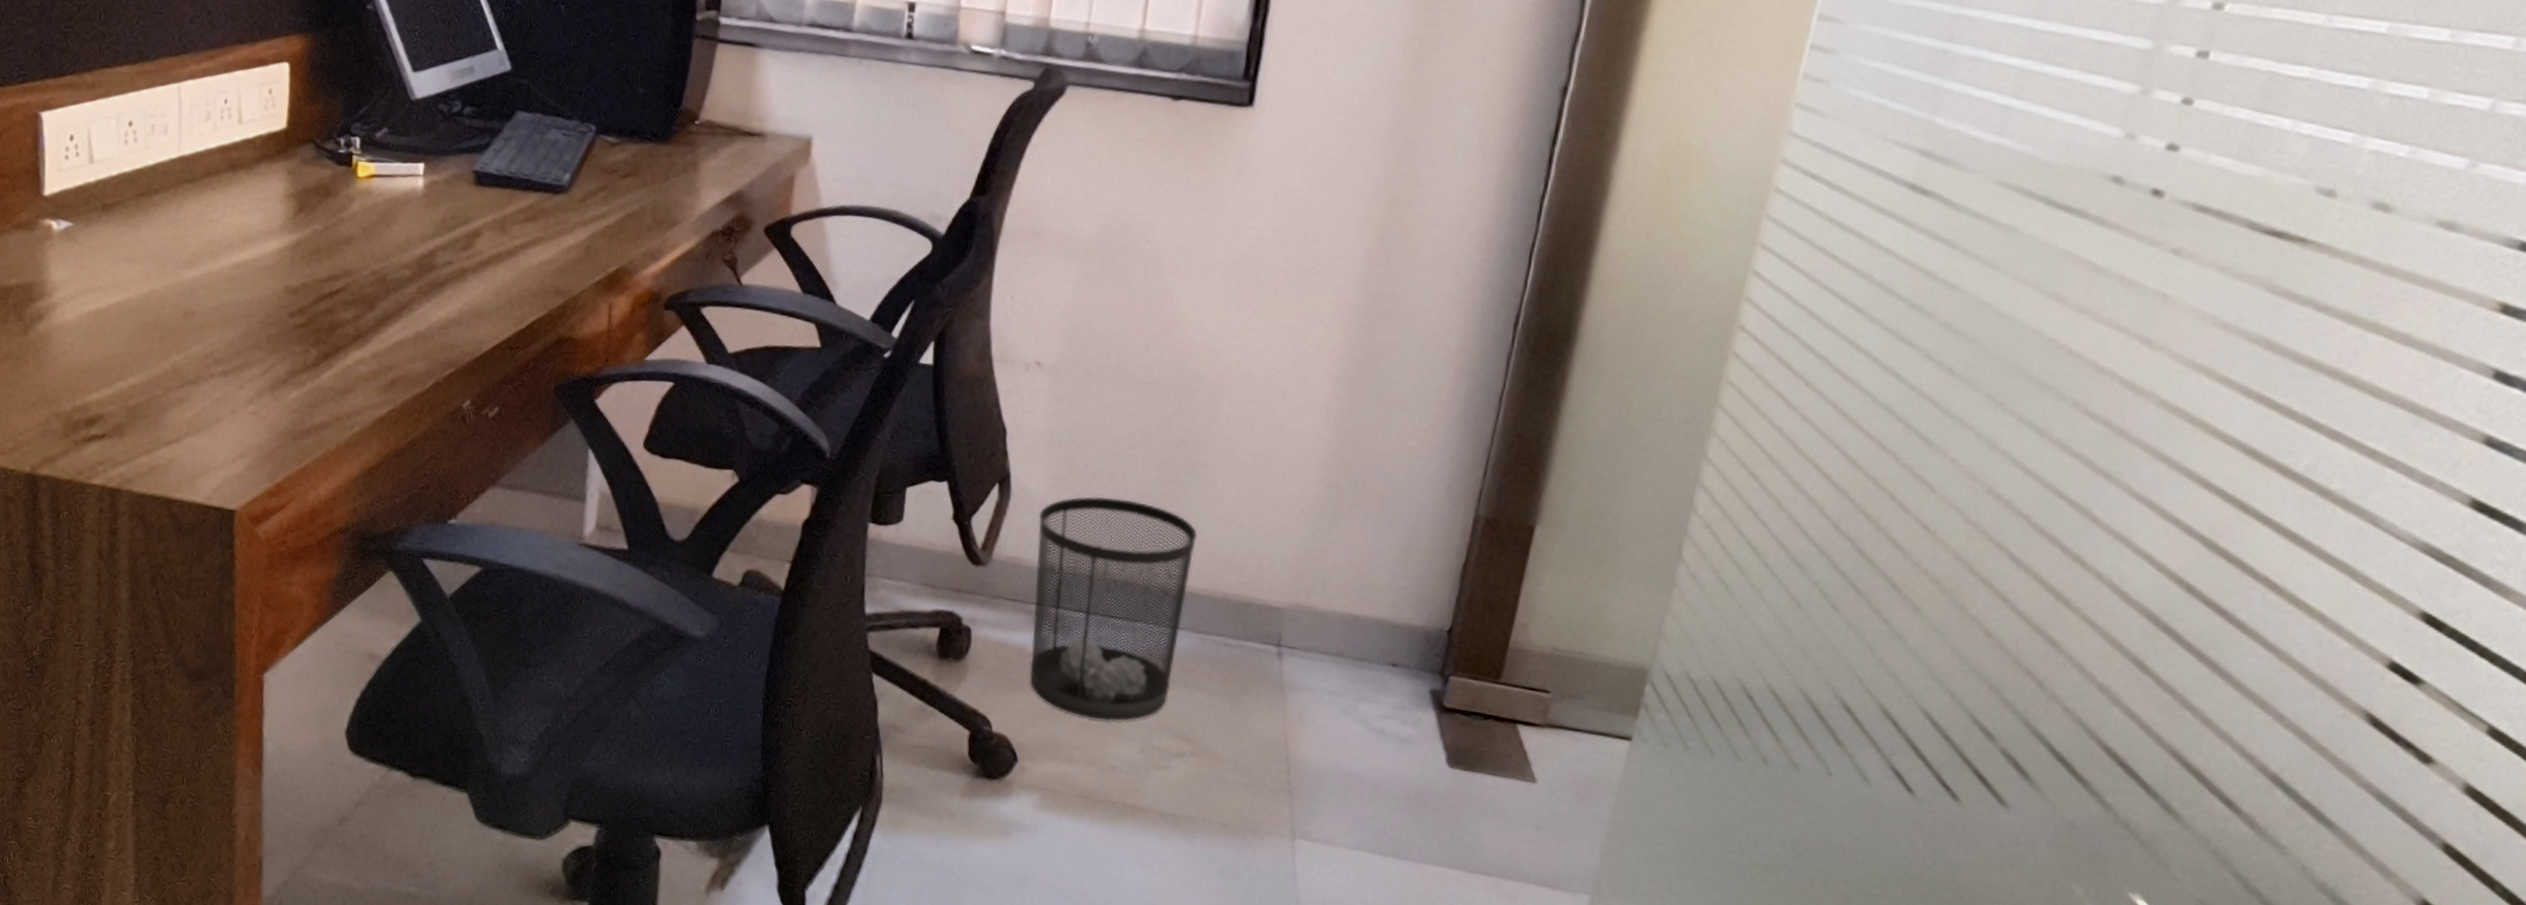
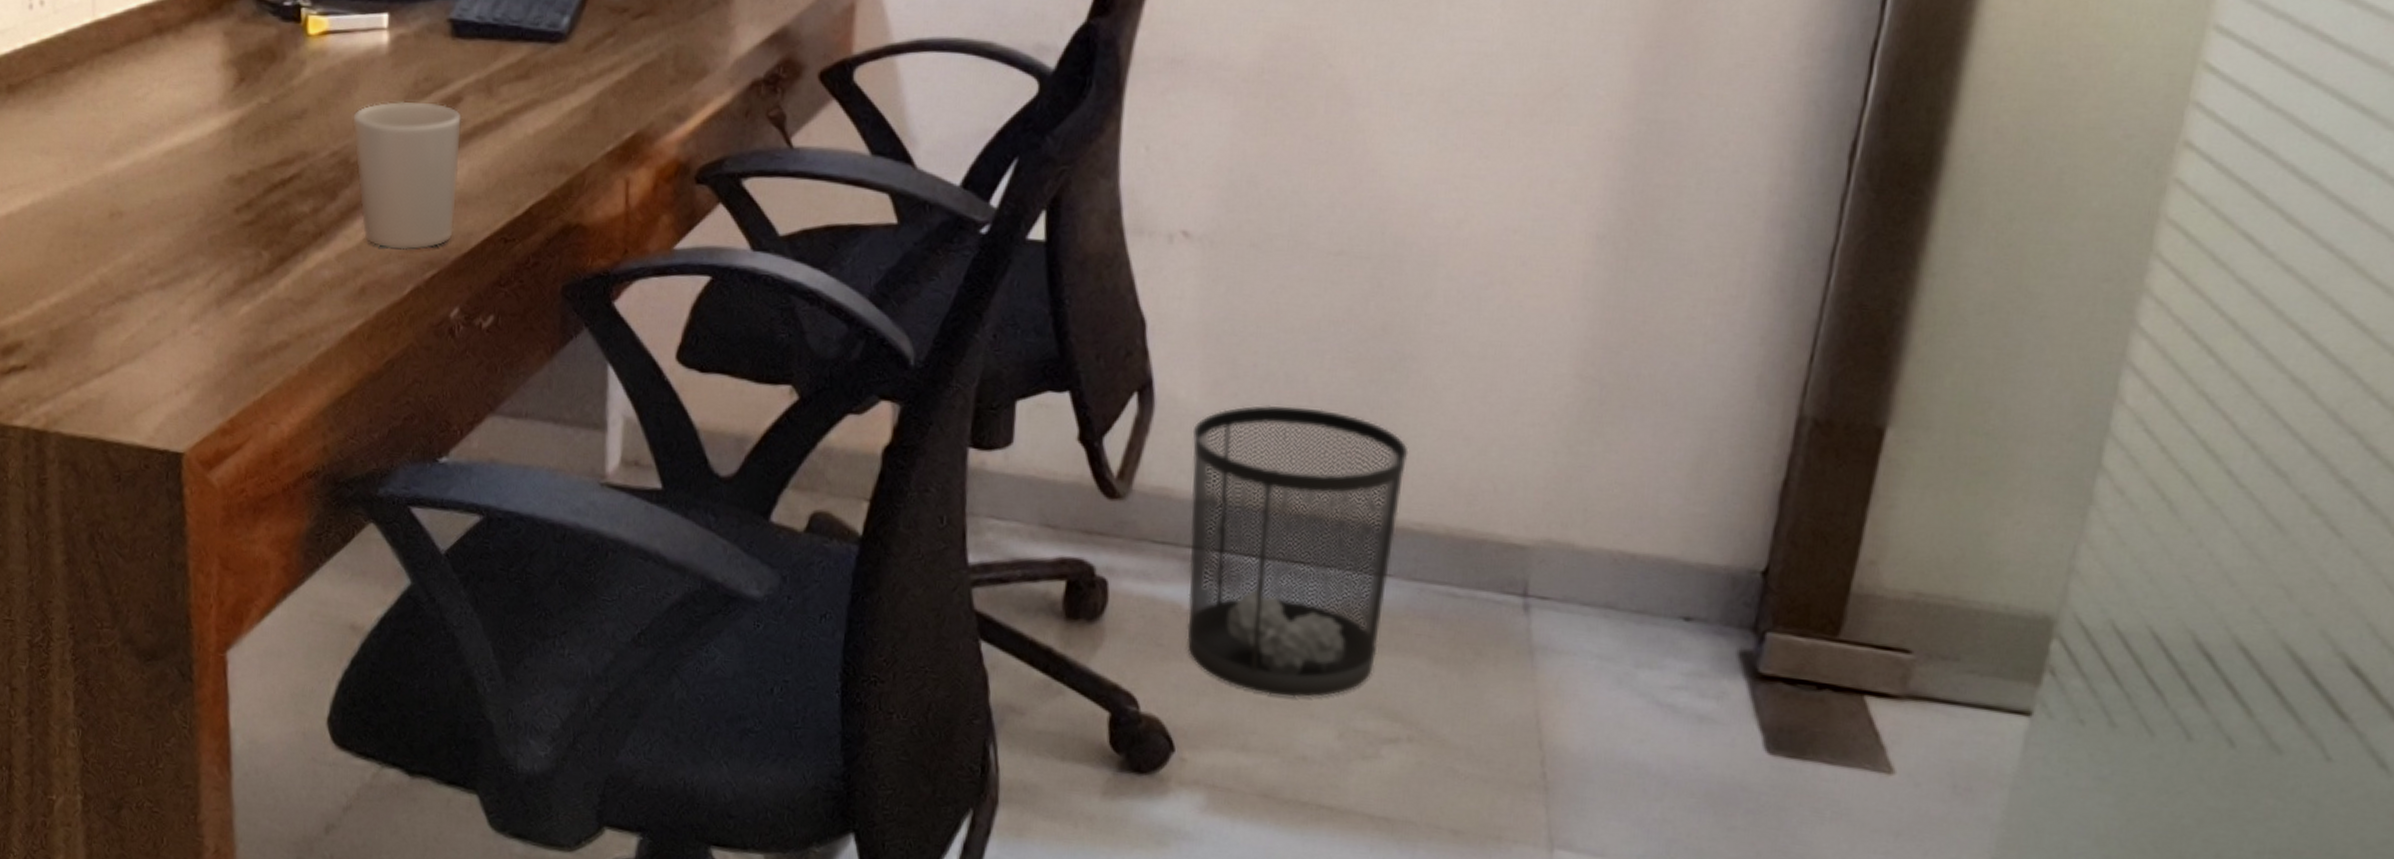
mug: none [390,233,480,353] -> present [352,101,461,250]

